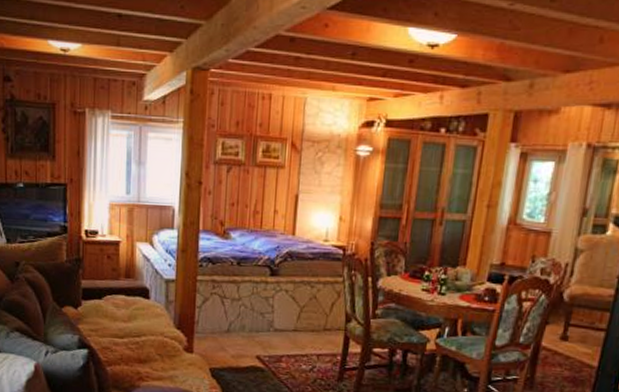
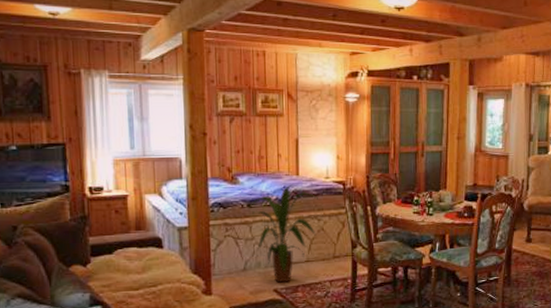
house plant: none [238,244,314,351] -> present [248,184,318,283]

